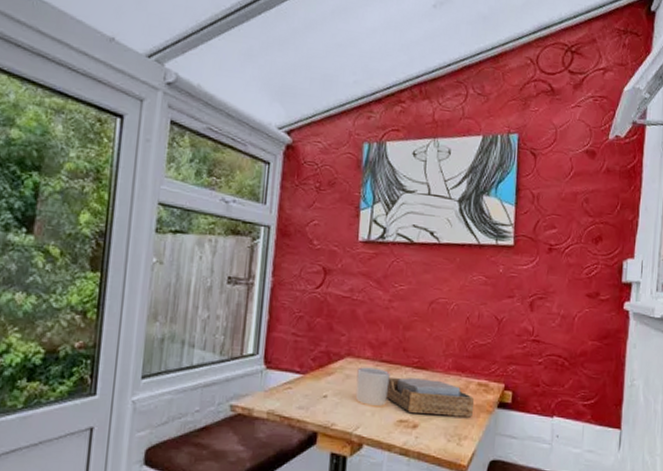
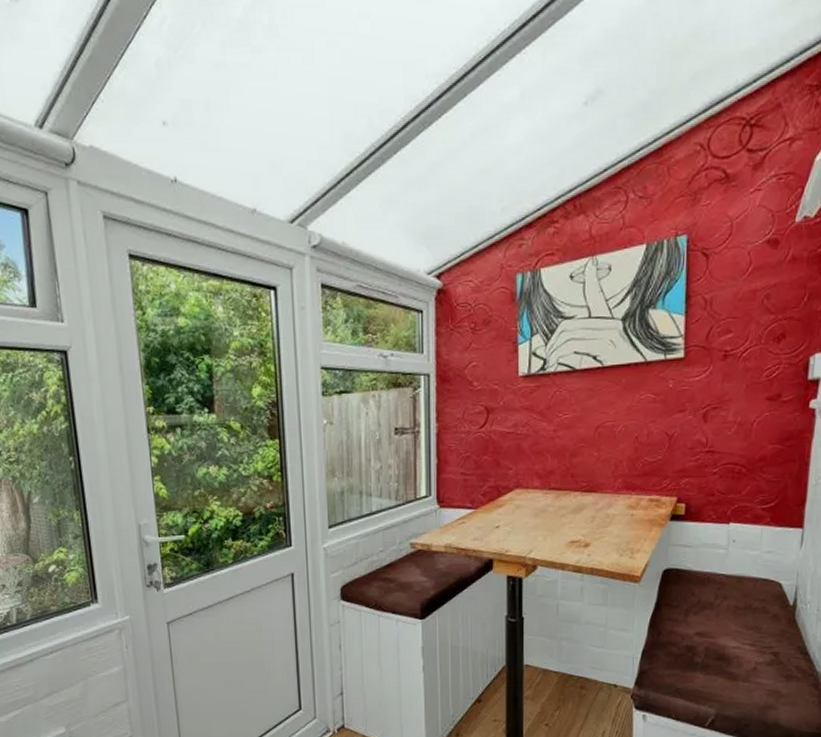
mug: present [355,367,390,407] -> none [526,496,559,532]
napkin holder: present [387,377,475,418] -> none [557,500,646,534]

